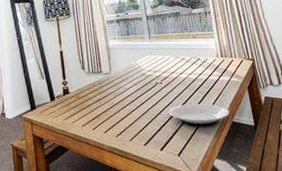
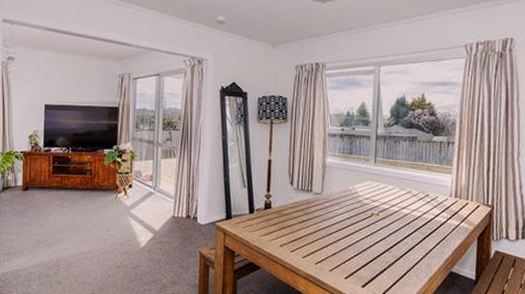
plate: present [169,103,230,126] -> none [379,242,450,271]

